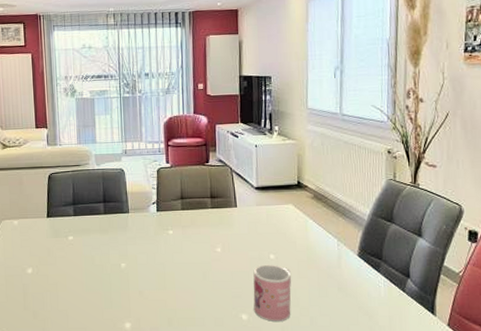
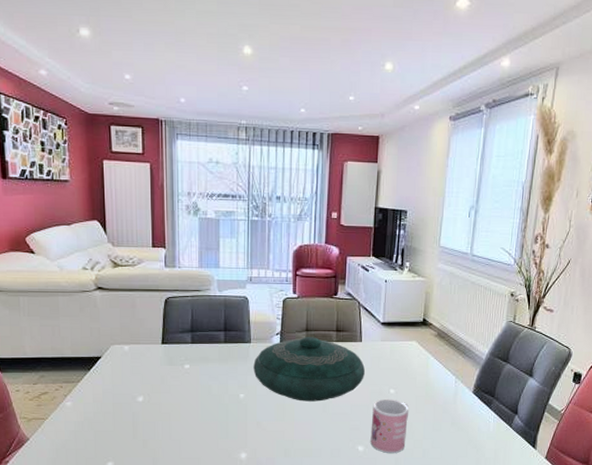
decorative bowl: none [132,205,242,269] -> present [253,337,365,402]

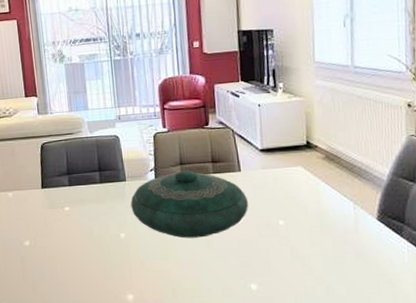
mug: present [370,398,409,453] -> none [261,231,305,291]

